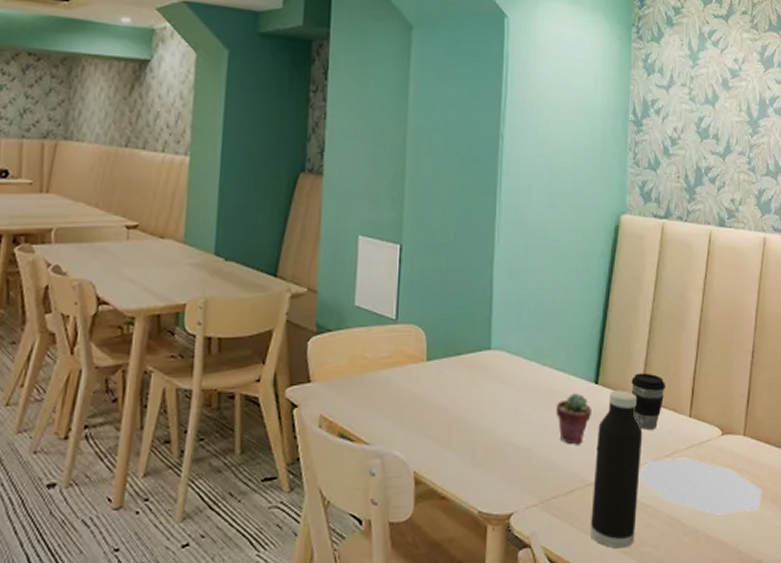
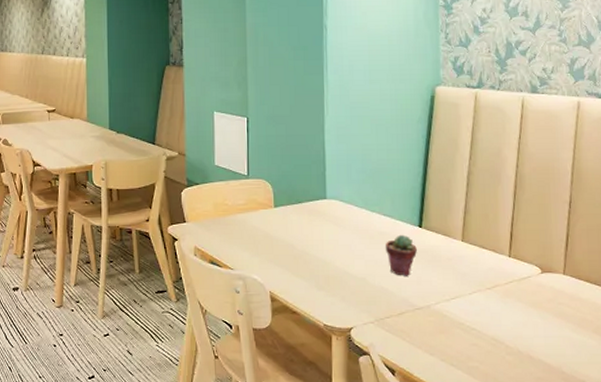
water bottle: present [589,390,643,549] -> none [420,233,465,361]
coffee cup: present [631,373,665,430] -> none [452,219,485,266]
plate: present [638,457,763,515] -> none [463,291,584,340]

